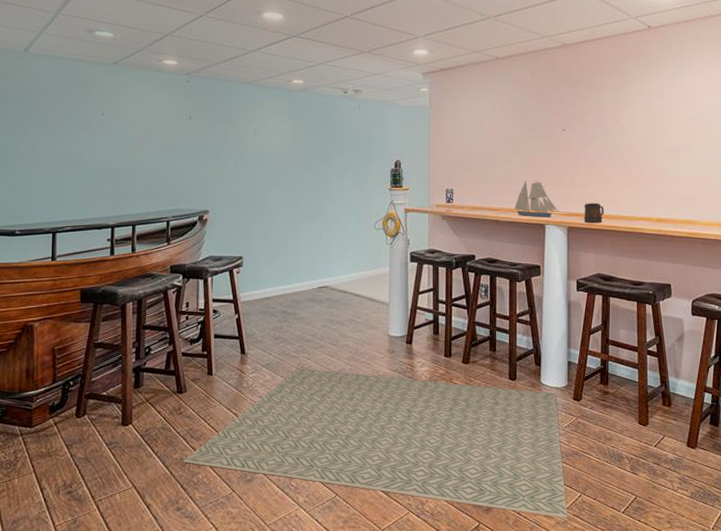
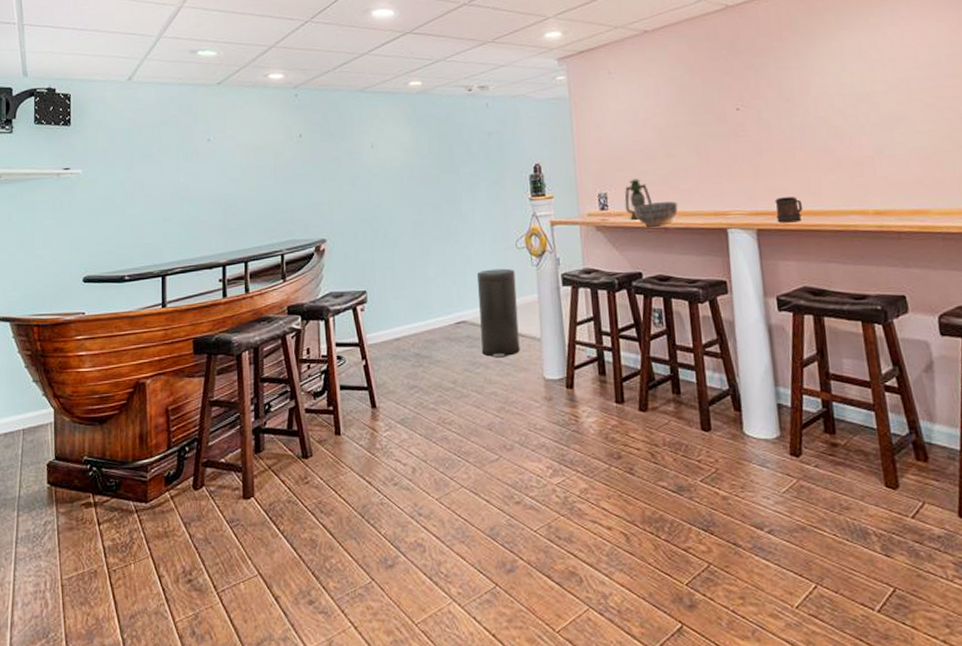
rug: present [182,369,568,519] -> none [312,424,802,620]
pedal bin: none [339,245,372,316] -> present [476,268,520,357]
lantern: none [467,179,488,212] -> present [624,179,652,220]
bowl: none [473,200,509,219] -> present [633,201,678,227]
model ship: present [515,180,560,217] -> none [685,174,744,220]

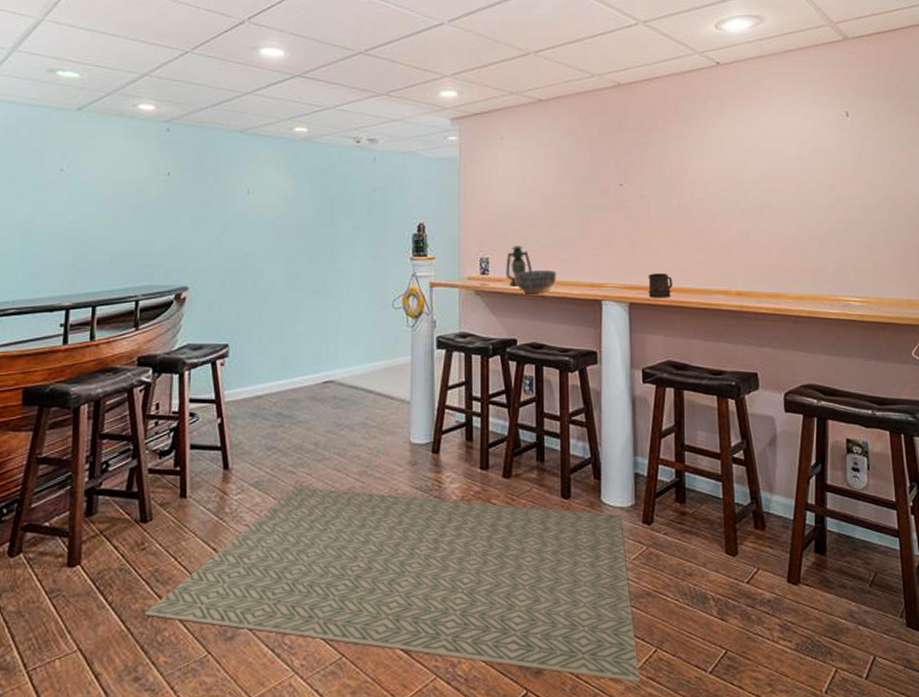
rug: none [312,424,802,620] -> present [143,487,641,683]
pedal bin: present [476,268,520,357] -> none [348,328,389,419]

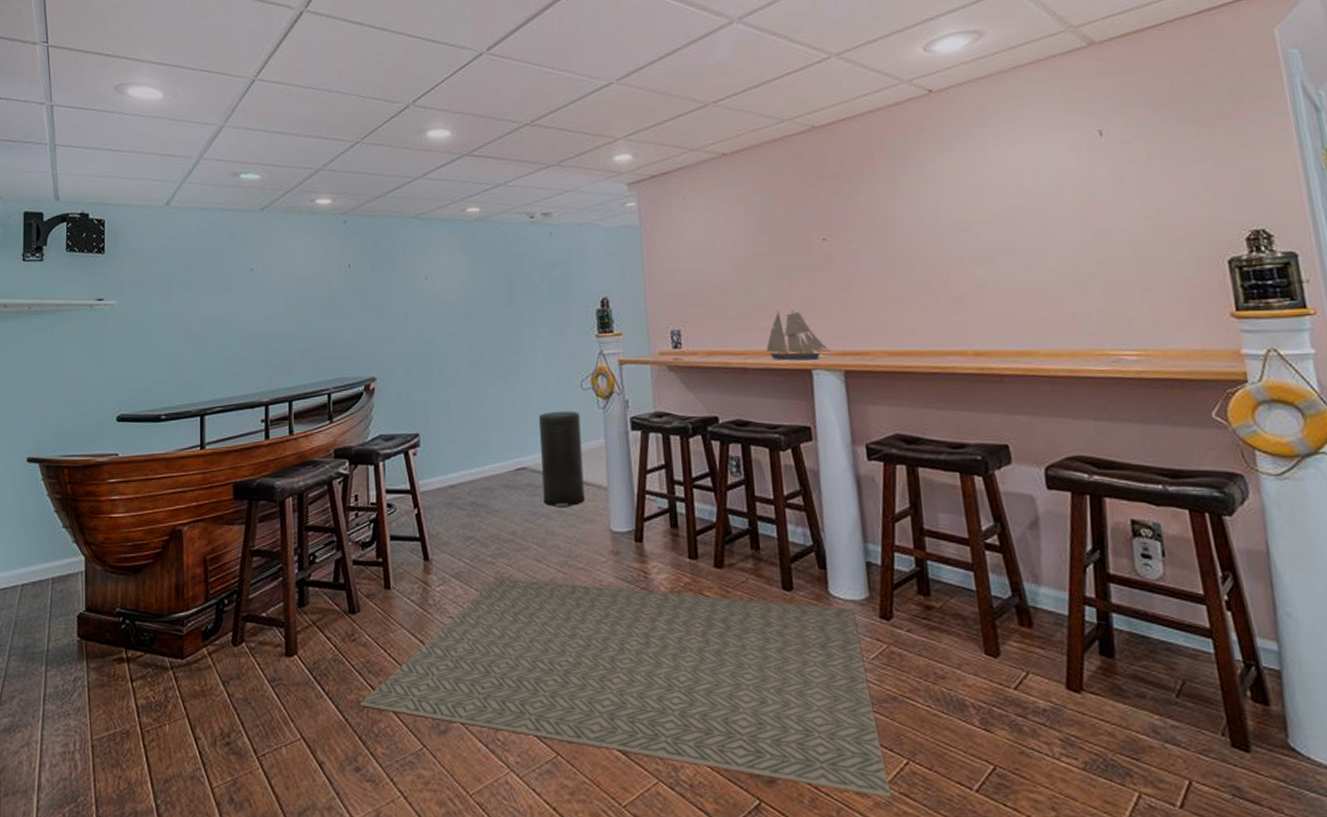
pedal bin: none [348,328,389,419] -> present [538,411,585,507]
lantern: present [506,246,532,286] -> none [699,315,729,359]
bowl: present [513,271,557,294] -> none [709,340,758,367]
model ship: none [564,246,619,292] -> present [766,310,831,360]
beer mug: present [648,273,673,298] -> none [864,335,896,364]

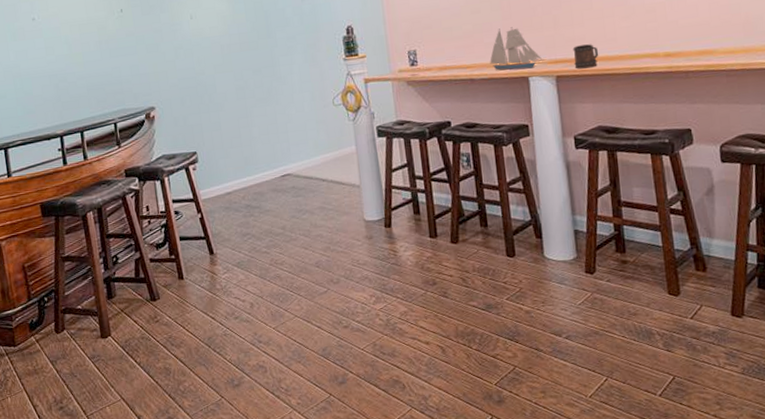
rug: present [359,578,892,799] -> none [166,264,594,407]
pedal bin: present [538,411,585,507] -> none [298,124,342,204]
beer mug: none [864,335,896,364] -> present [573,44,599,69]

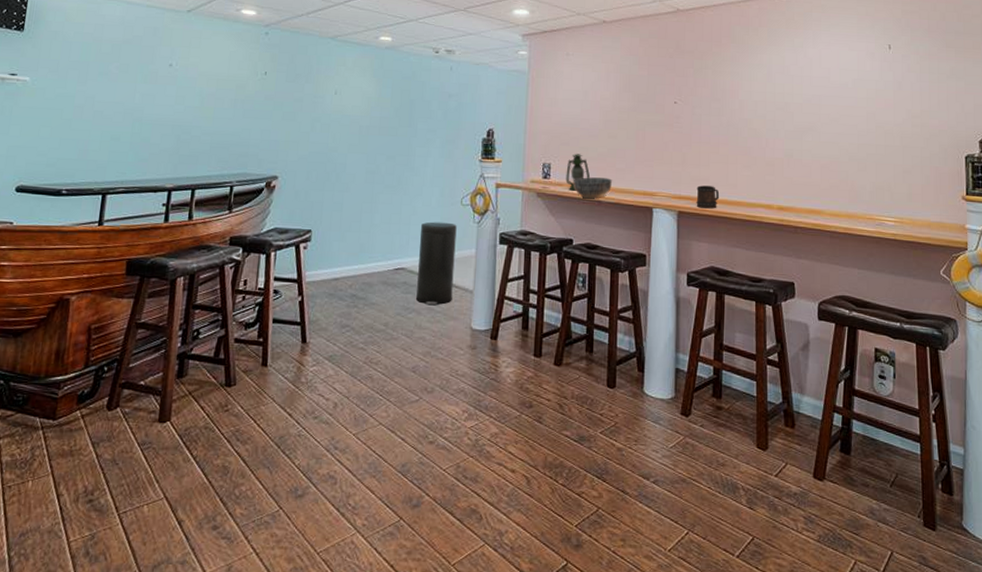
pedal bin: none [298,124,342,204] -> present [416,221,457,305]
lantern: none [433,35,458,74] -> present [565,154,590,191]
bowl: none [441,54,483,79] -> present [573,177,613,199]
model ship: present [490,27,544,70] -> none [619,157,669,200]

